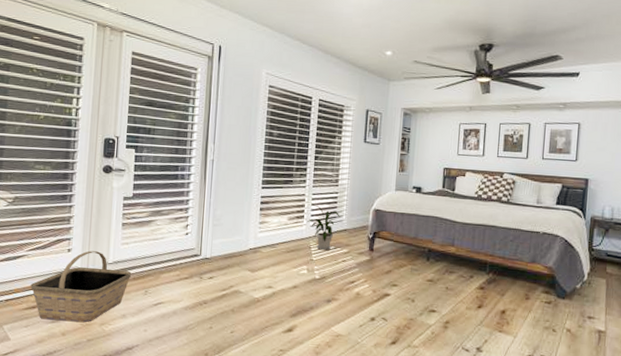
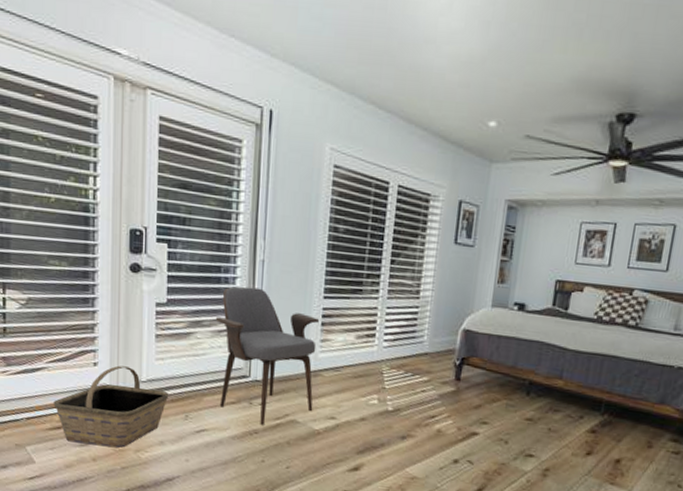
armchair: none [173,181,259,296] -> present [215,287,320,425]
house plant: present [308,204,340,251] -> none [380,321,421,378]

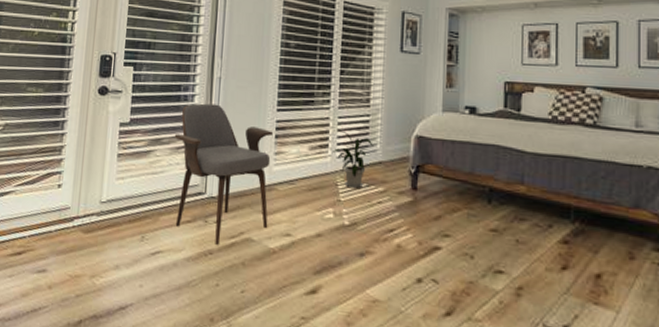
basket: present [53,365,169,448] -> none [17,186,127,274]
house plant: none [380,321,421,378] -> present [333,130,373,189]

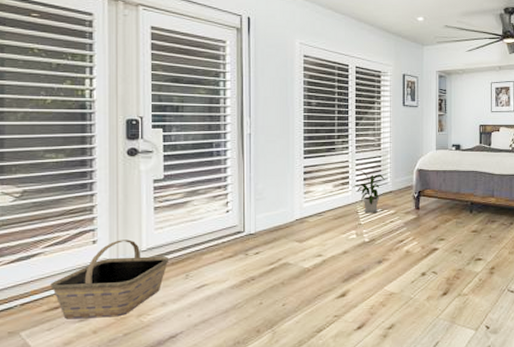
basket: none [17,186,127,274] -> present [50,239,169,320]
armchair: present [174,103,274,245] -> none [210,157,302,272]

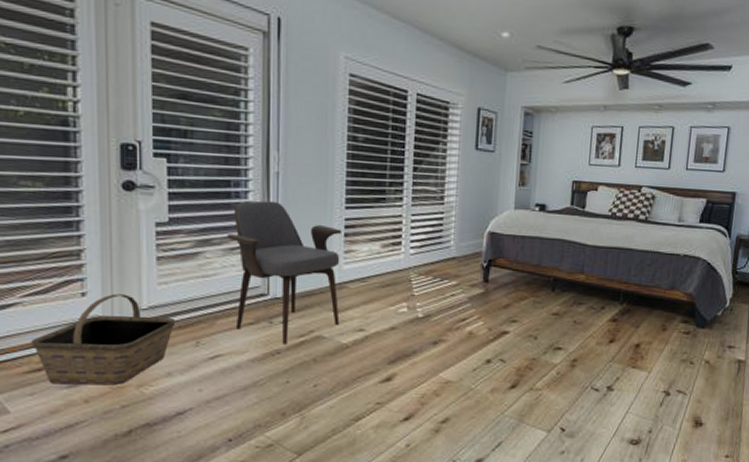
armchair: none [210,157,302,272] -> present [226,200,343,344]
house plant: present [353,170,385,214] -> none [406,228,447,284]

